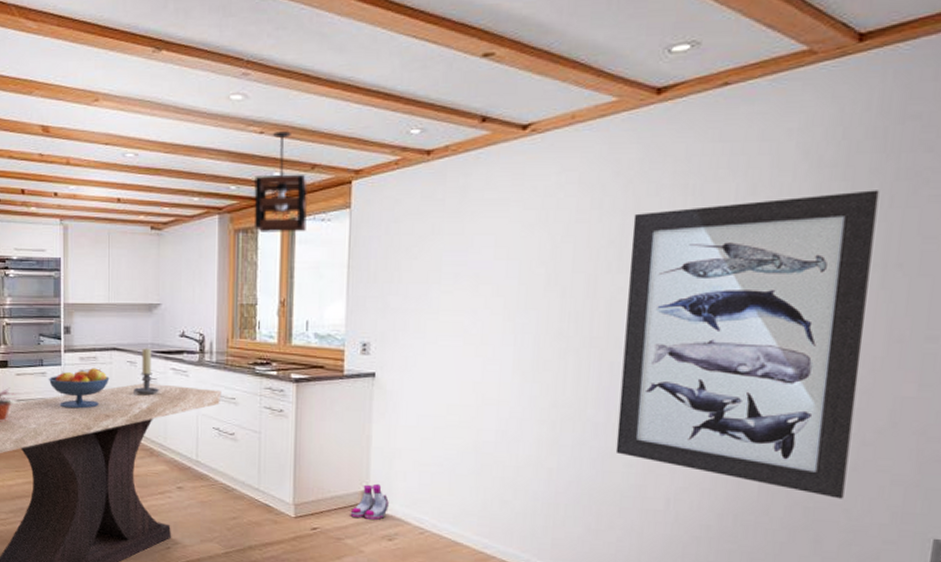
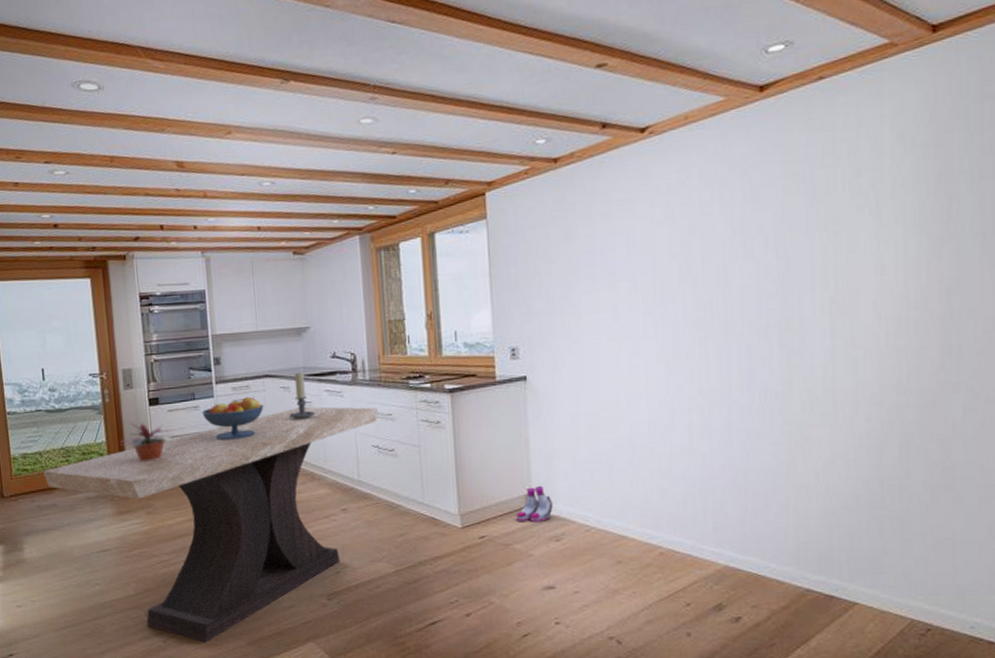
pendant light: present [254,131,308,232] -> none [391,150,447,249]
wall art: present [615,190,880,499] -> none [752,165,977,456]

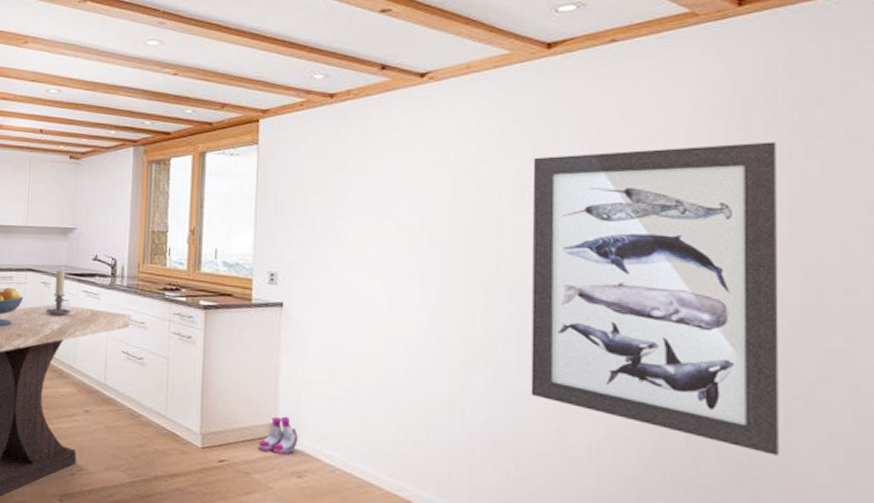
wall art: none [752,165,977,456] -> present [530,141,779,456]

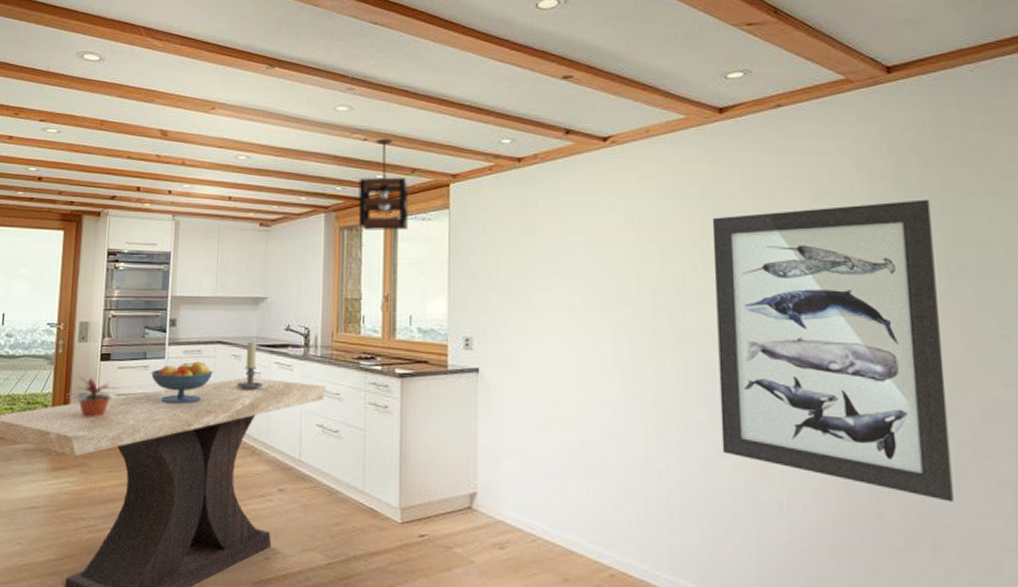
pendant light: none [166,74,218,165] -> present [358,139,409,231]
boots: present [258,416,298,455] -> none [459,485,498,526]

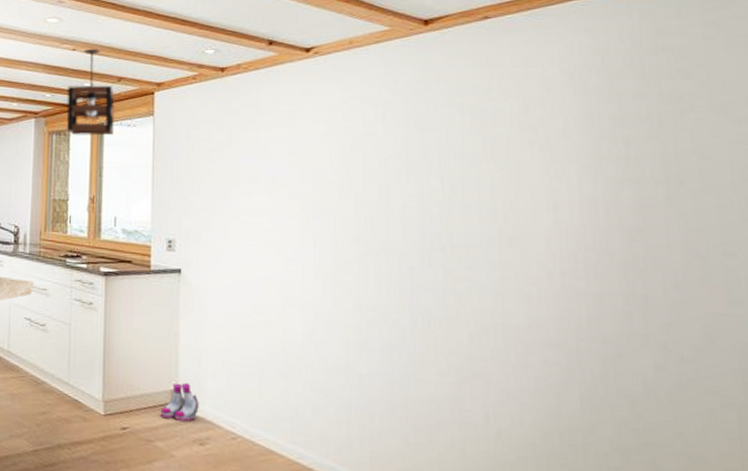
boots: none [459,485,498,526] -> present [160,382,199,422]
wall art: present [712,199,954,502] -> none [416,112,673,421]

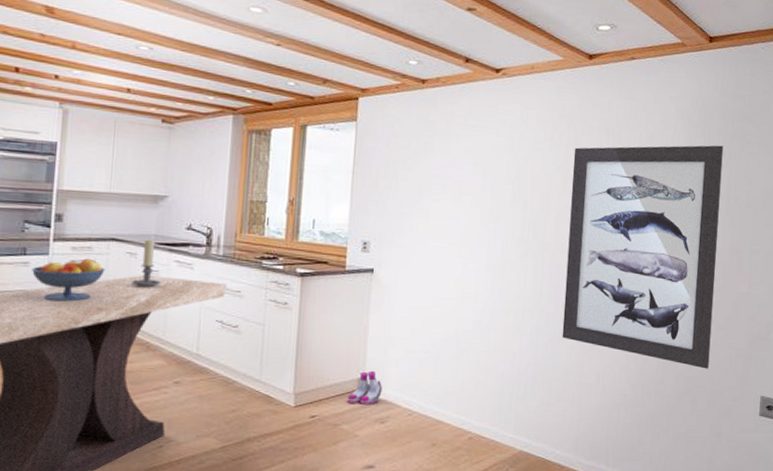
pendant light: present [66,49,115,136] -> none [267,46,319,139]
wall art: none [416,112,673,421] -> present [562,145,724,369]

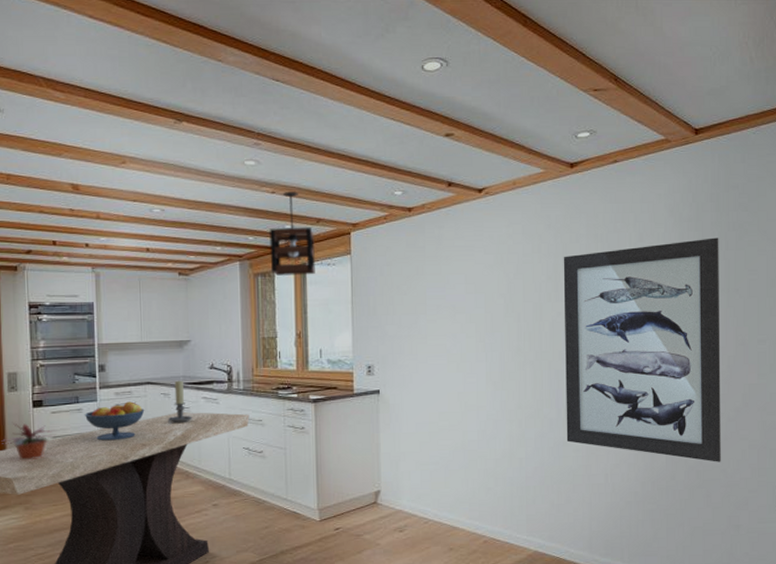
pendant light: none [267,46,319,139] -> present [269,192,316,276]
boots: present [347,370,382,404] -> none [366,484,398,516]

